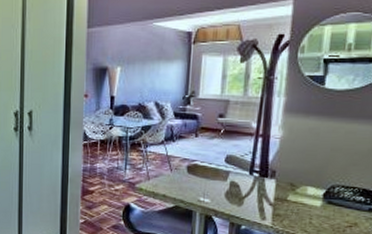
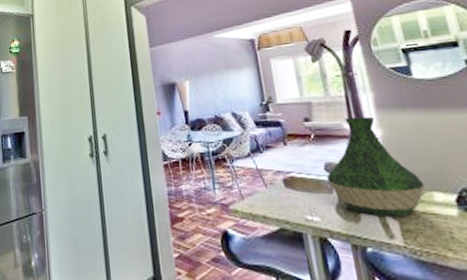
vase: none [225,118,303,205] -> present [327,116,425,218]

